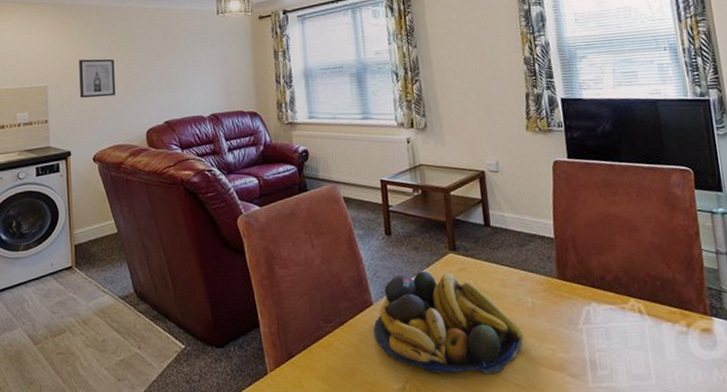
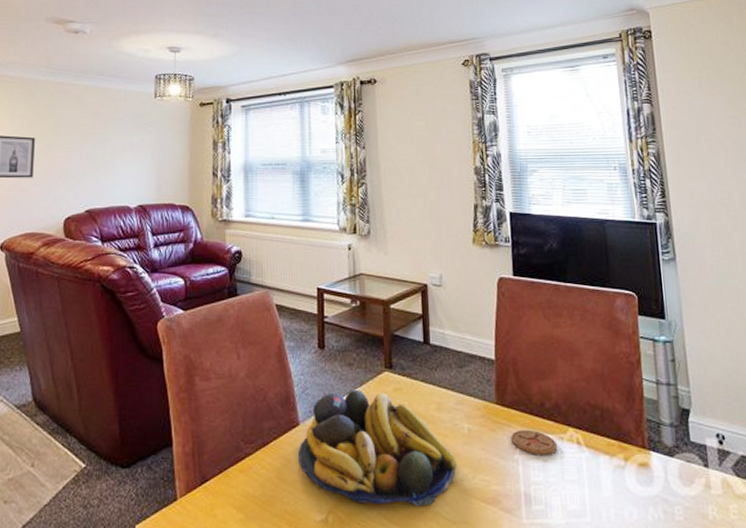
coaster: none [573,301,620,325] -> present [511,429,558,455]

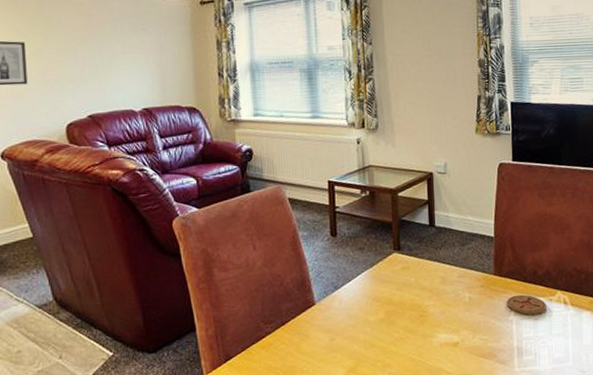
fruit bowl: present [298,389,457,507] -> none [315,270,459,367]

